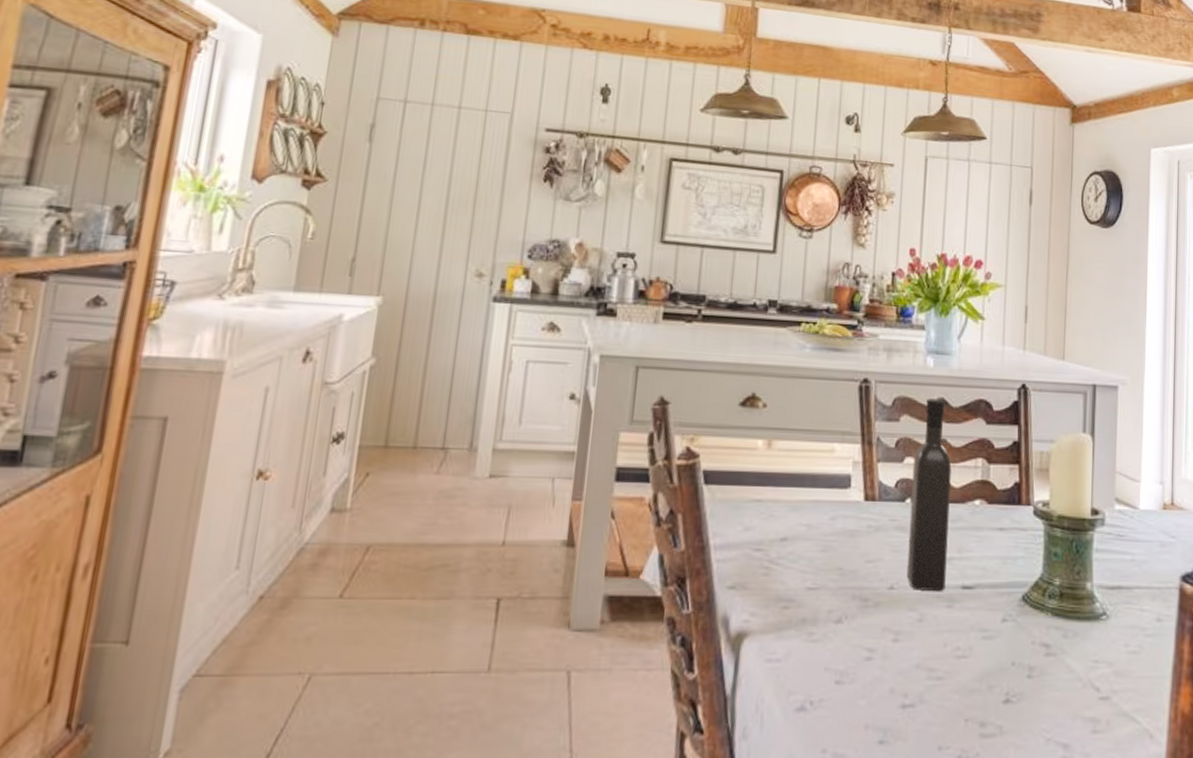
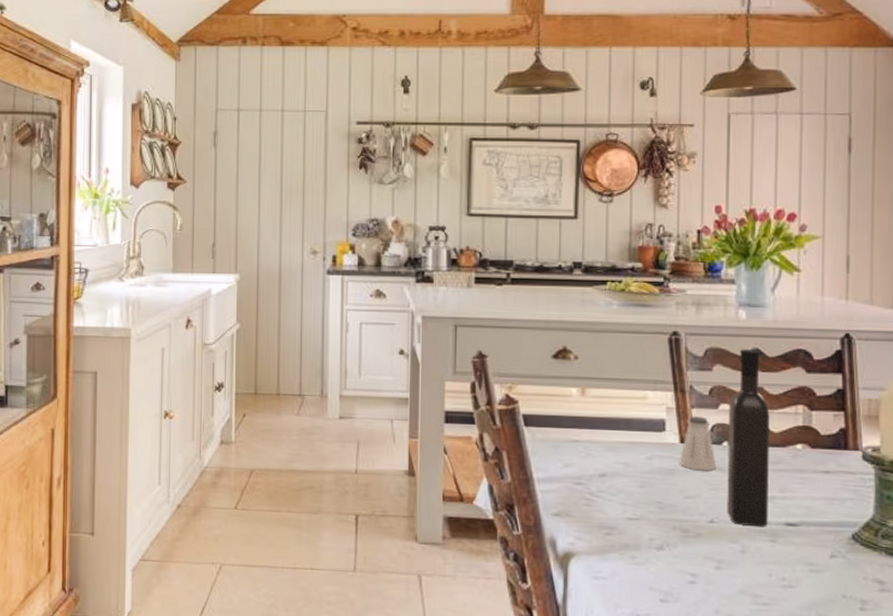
saltshaker: none [862,471,899,532] -> present [679,416,717,471]

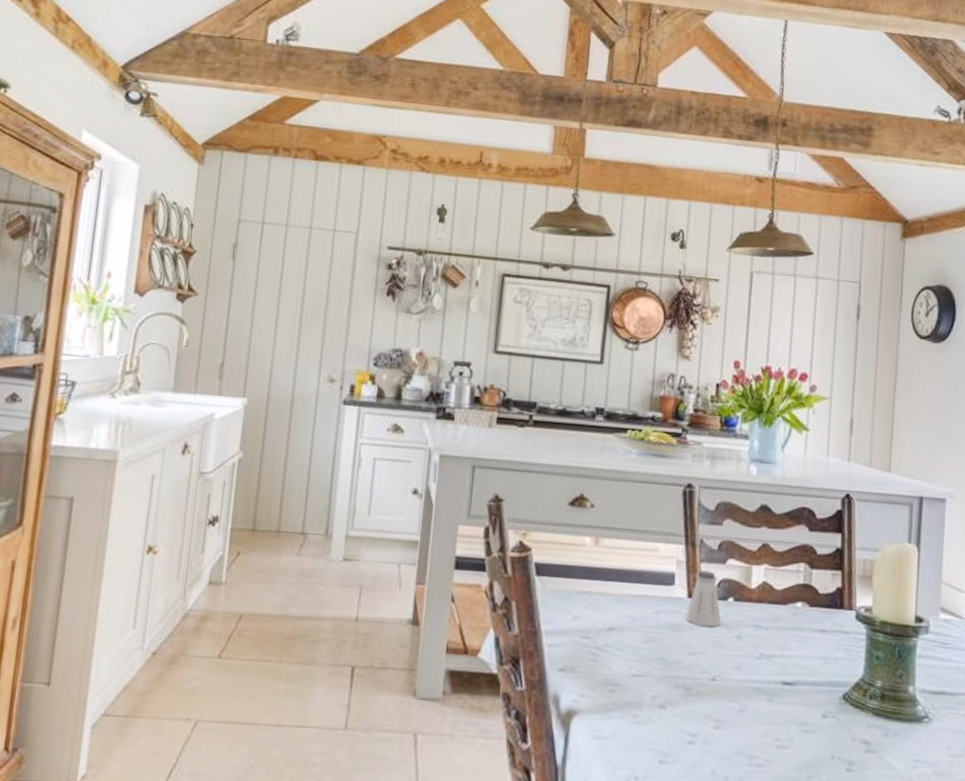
wine bottle: present [727,349,770,528] -> none [728,504,774,686]

